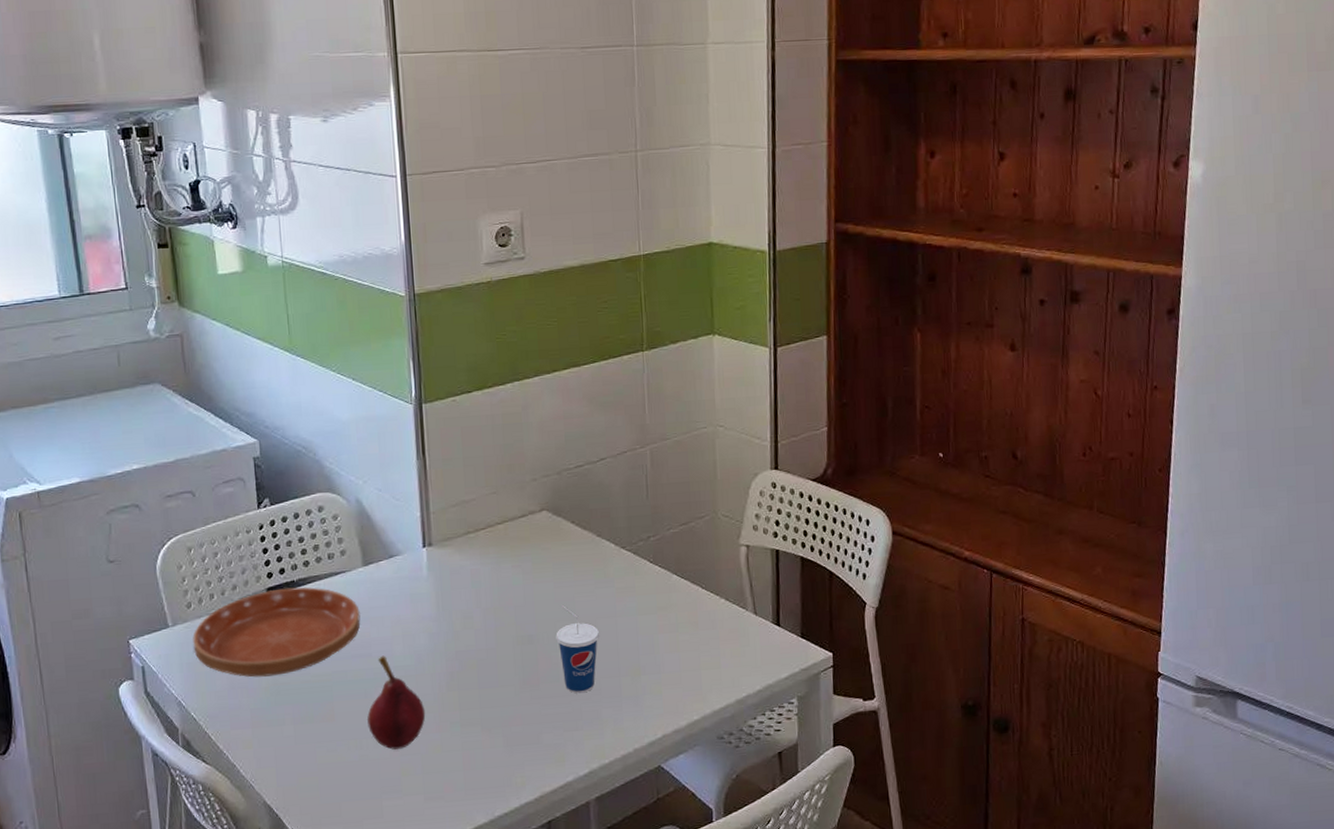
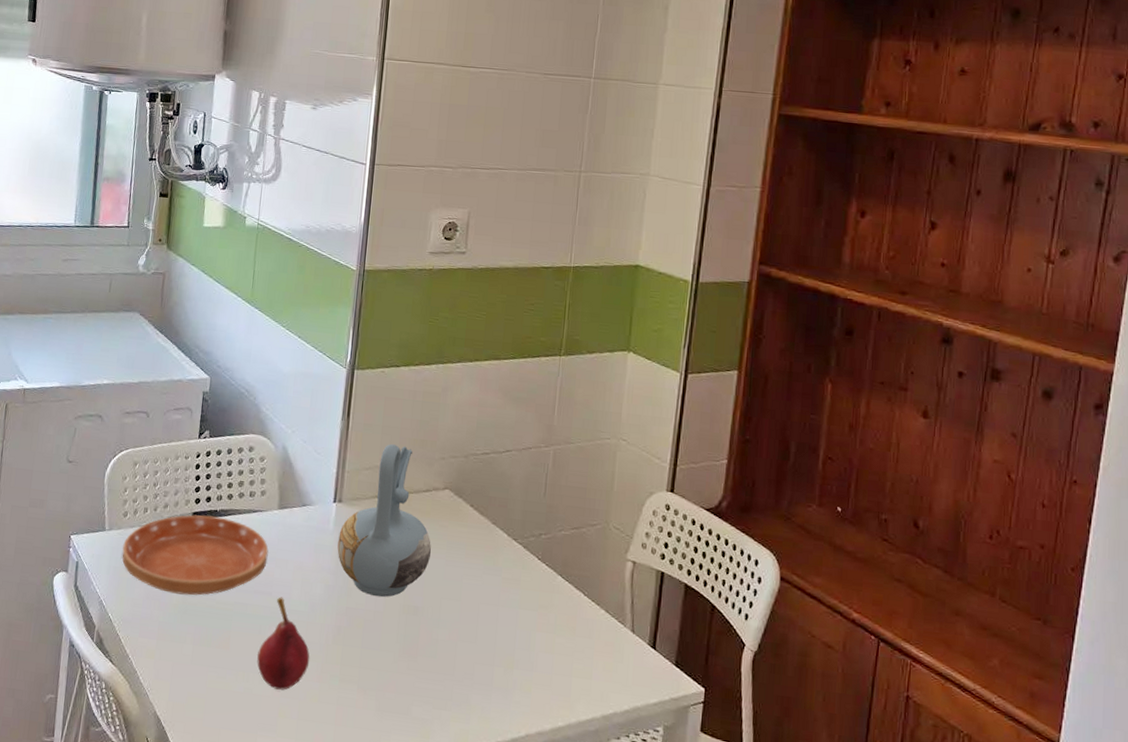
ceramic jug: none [434,474,538,635] -> present [337,444,432,597]
cup: present [556,604,600,694] -> none [439,583,481,675]

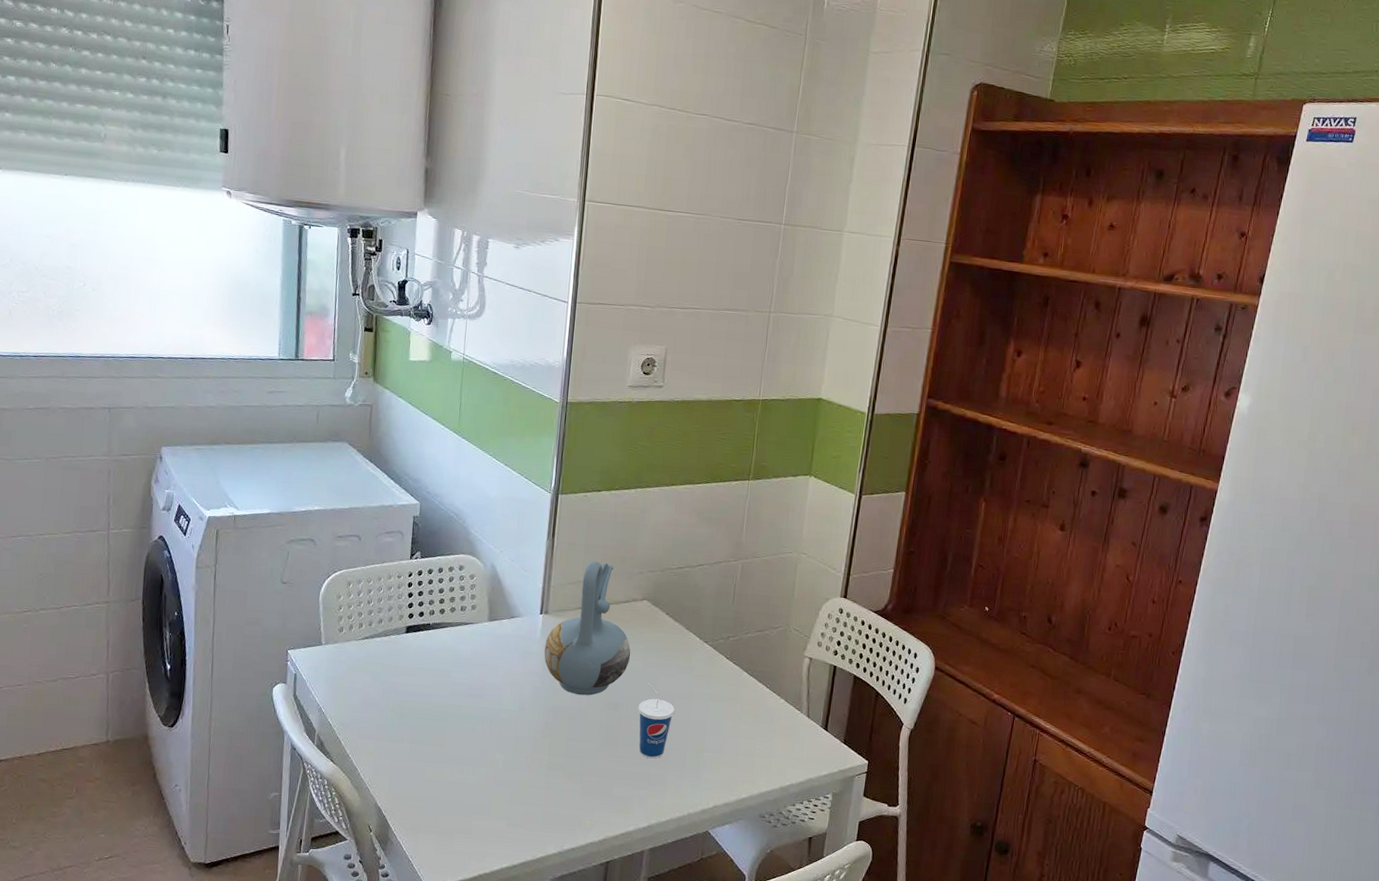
saucer: present [122,515,269,596] -> none [339,628,480,700]
fruit: present [256,597,310,690] -> none [470,698,520,779]
cup: none [439,583,481,675] -> present [638,681,675,759]

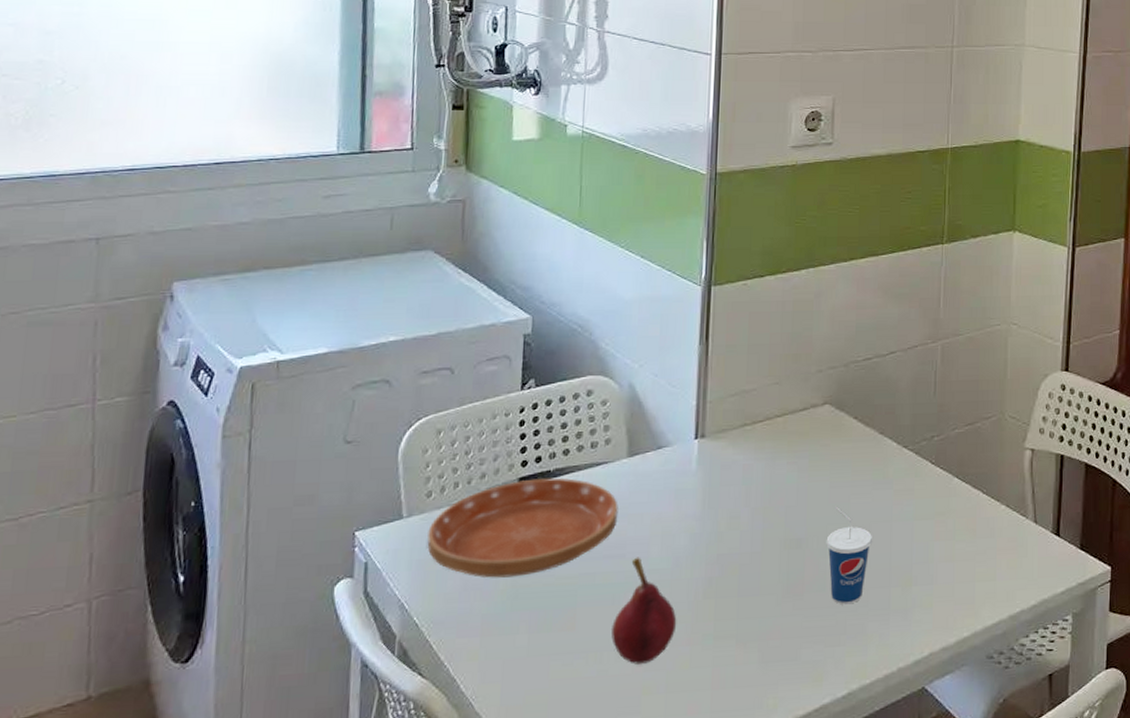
saucer: none [339,628,480,700] -> present [427,478,618,578]
fruit: none [470,698,520,779] -> present [610,557,677,664]
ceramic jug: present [544,561,631,696] -> none [702,363,813,537]

